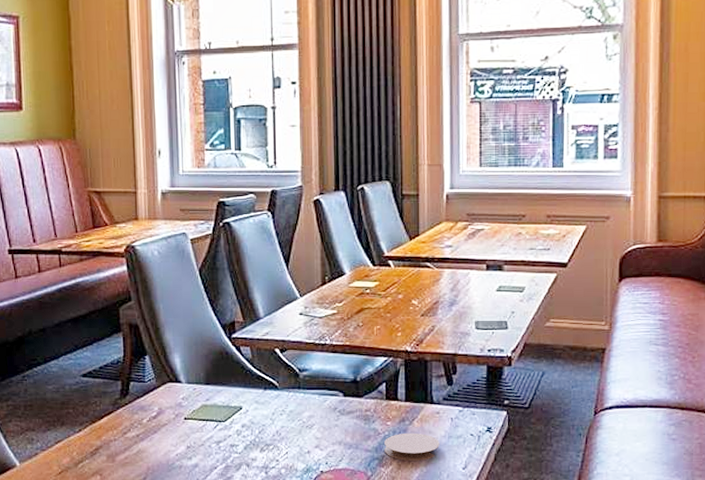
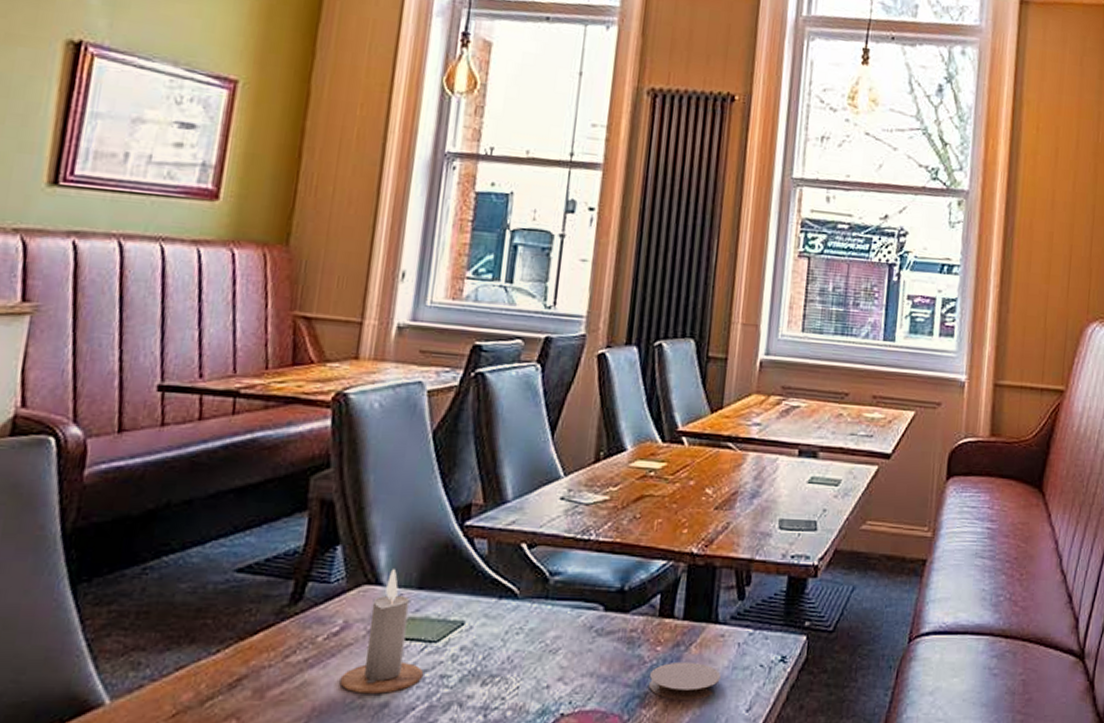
candle: none [163,371,219,458] -> present [339,569,424,694]

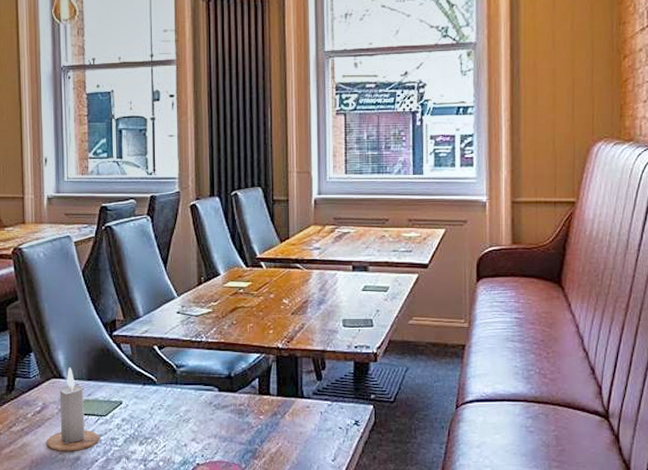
coaster: present [649,661,721,700] -> none [258,426,310,453]

